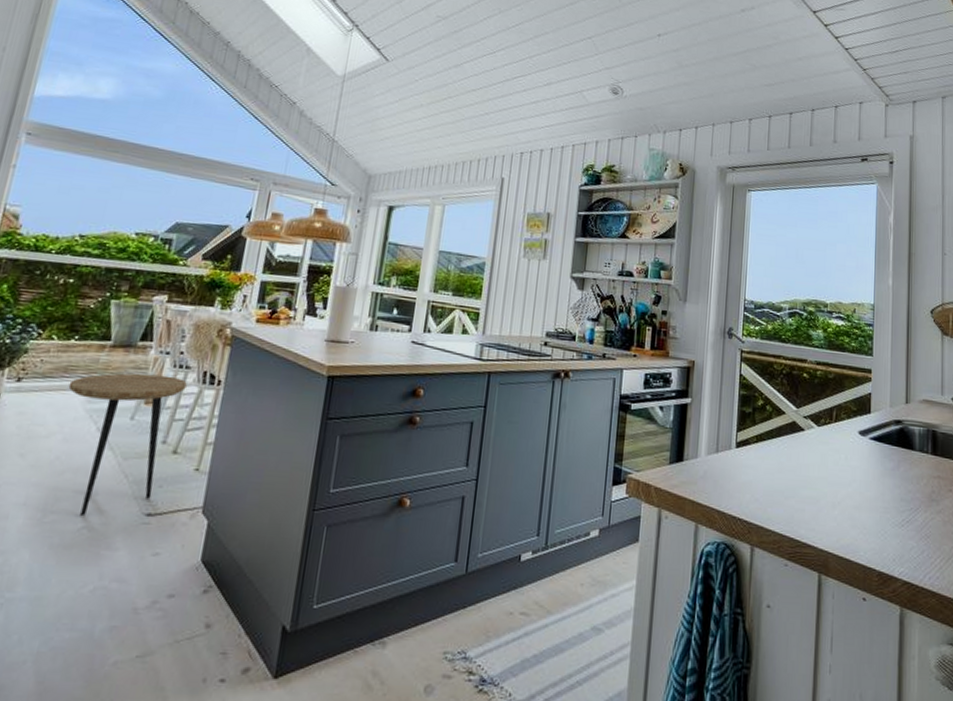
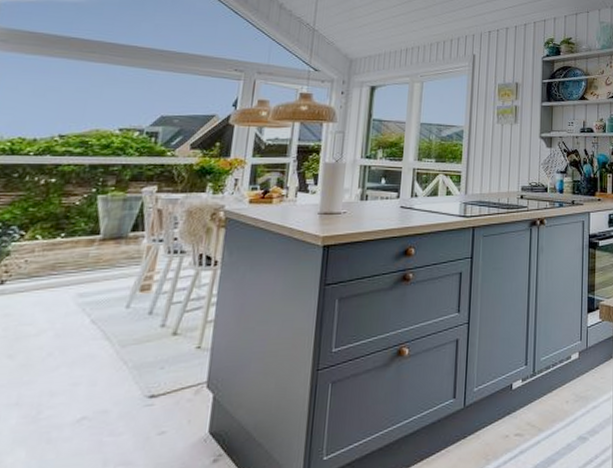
side table: present [68,373,187,517] -> none [57,262,183,408]

